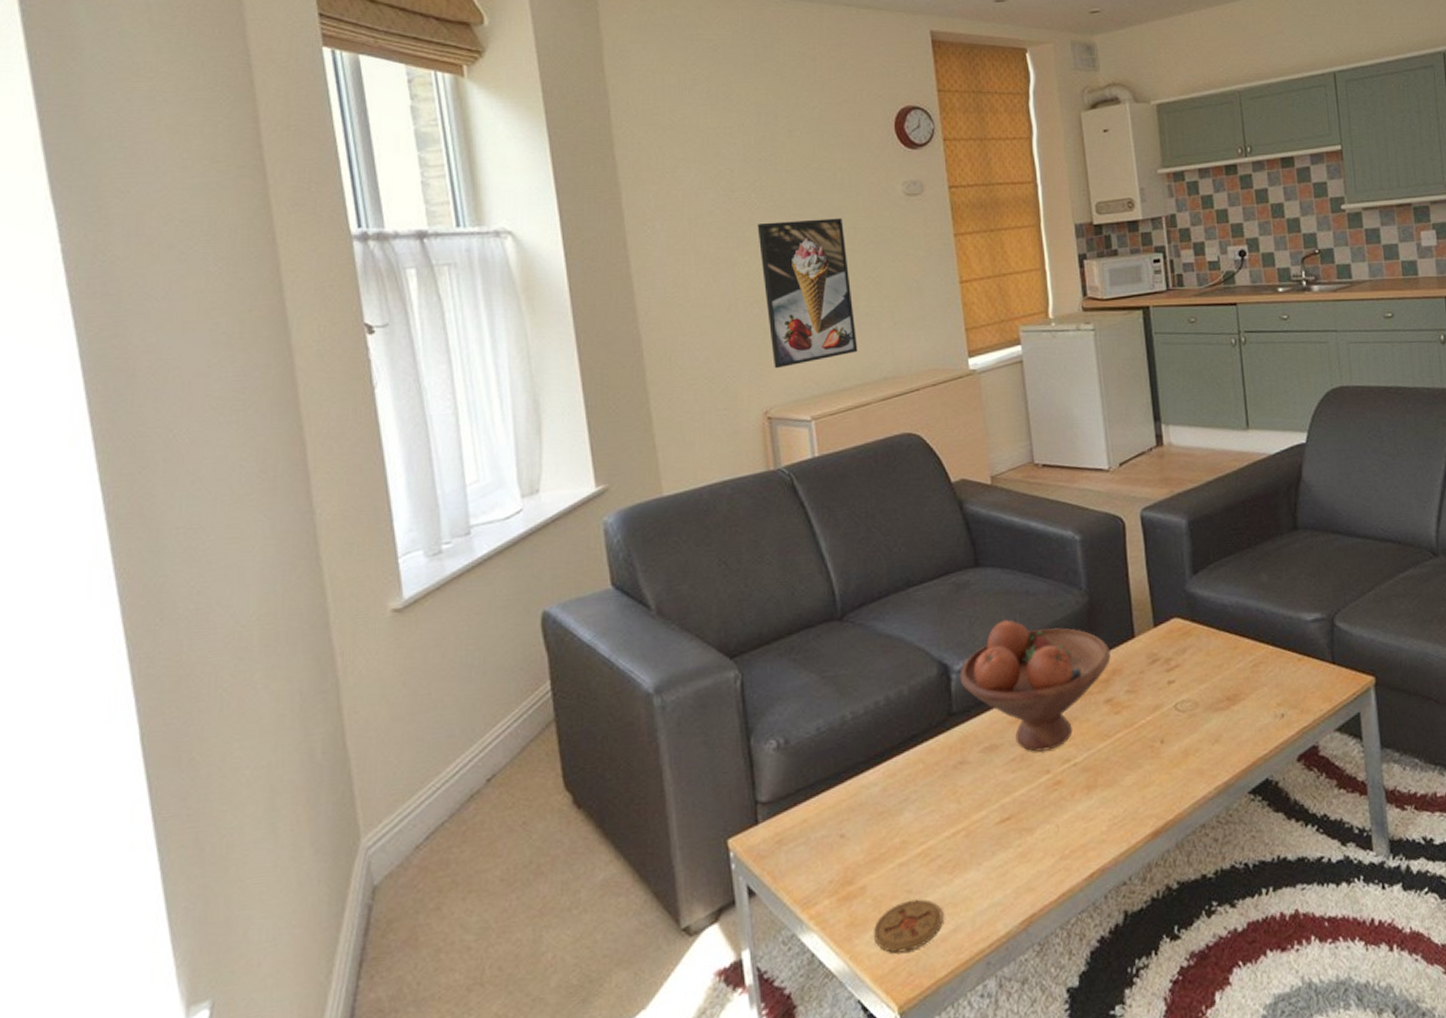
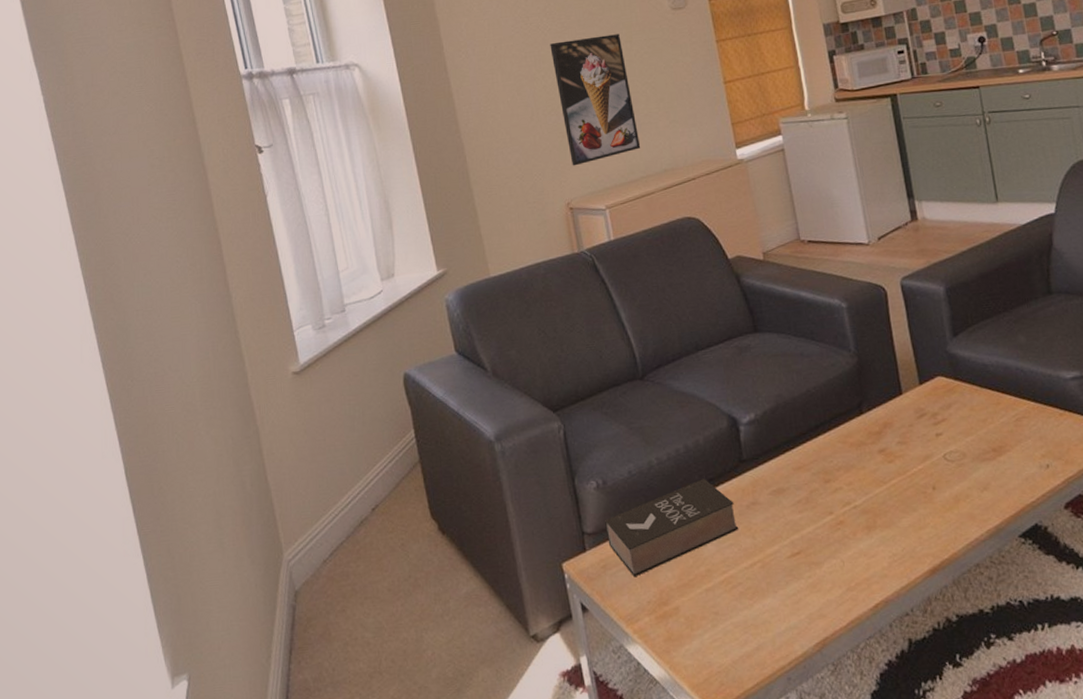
book: none [784,735,943,854] -> present [605,479,739,578]
coaster: present [873,899,943,953] -> none [687,620,747,666]
fruit bowl: present [959,620,1111,752] -> none [747,379,882,495]

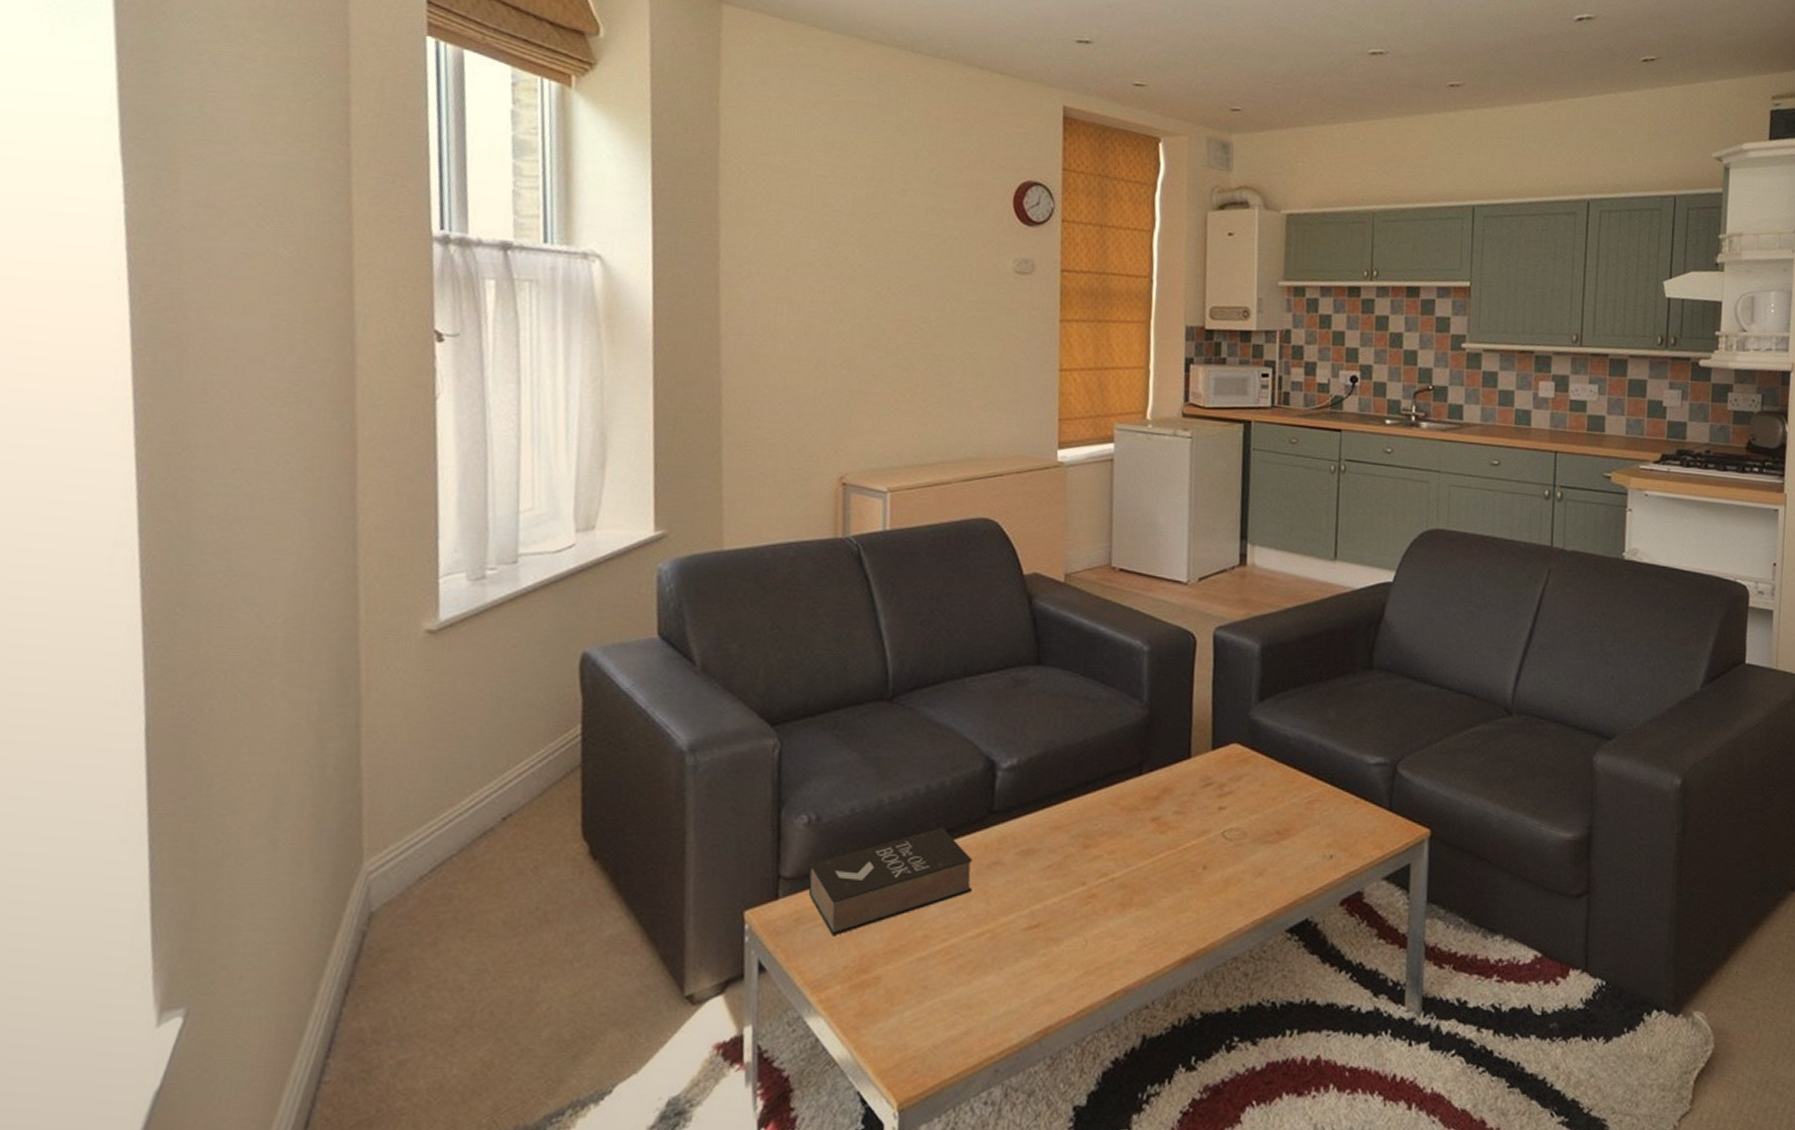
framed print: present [550,34,641,166] -> none [855,281,947,434]

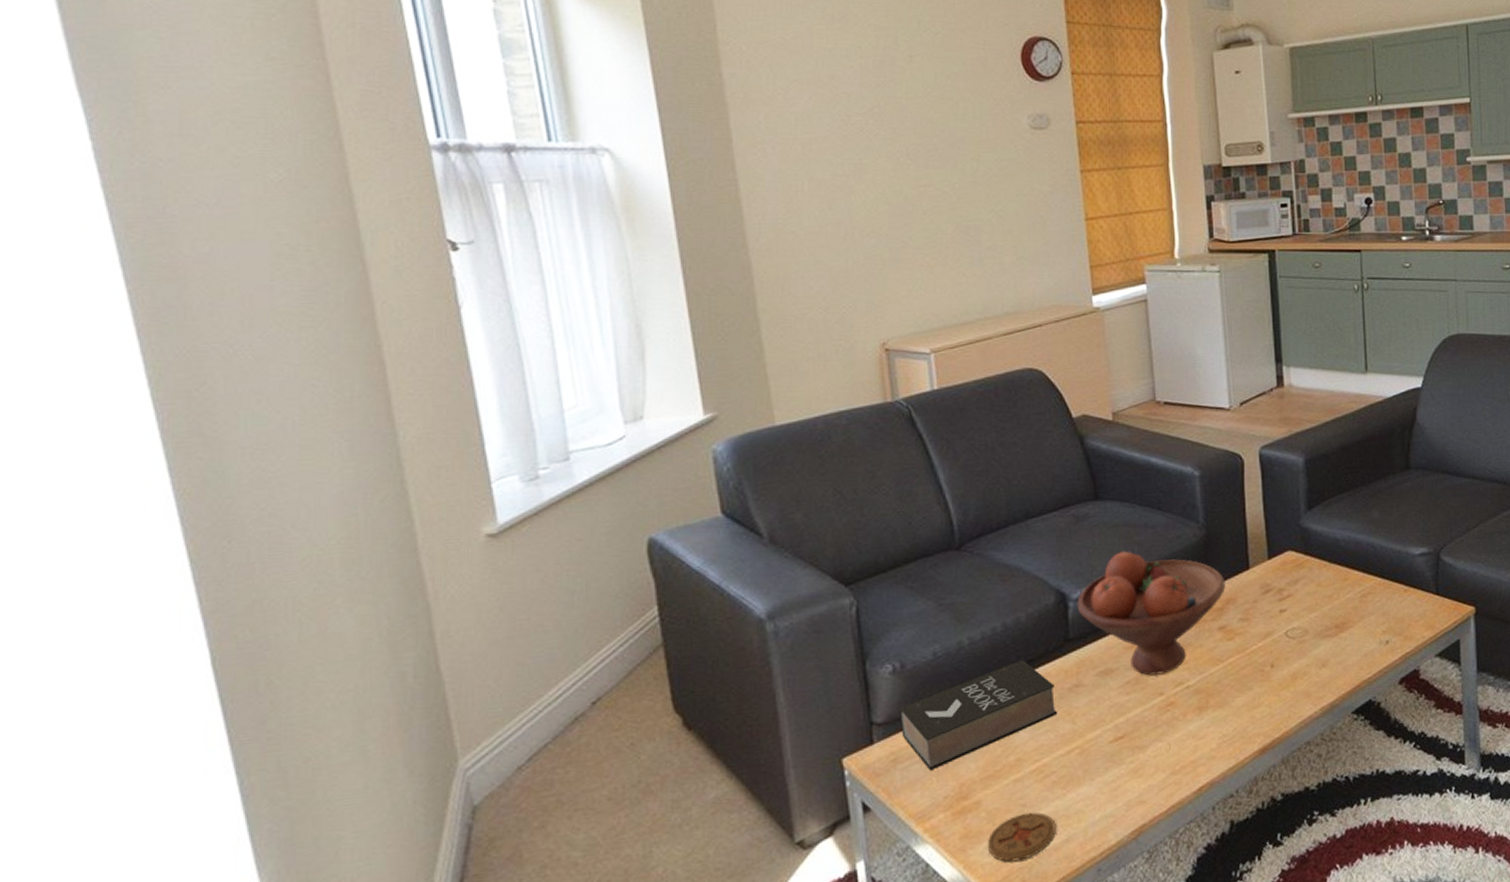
coaster: none [881,996,957,1049] -> present [987,812,1056,862]
fruit bowl: none [1005,723,1164,862] -> present [1077,551,1226,676]

